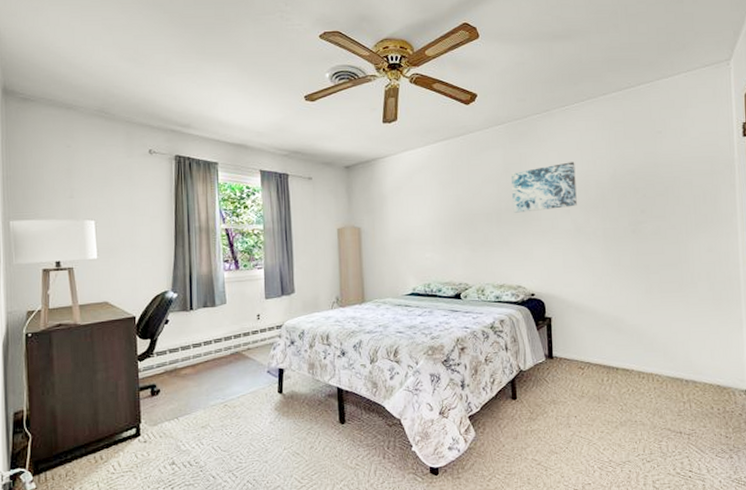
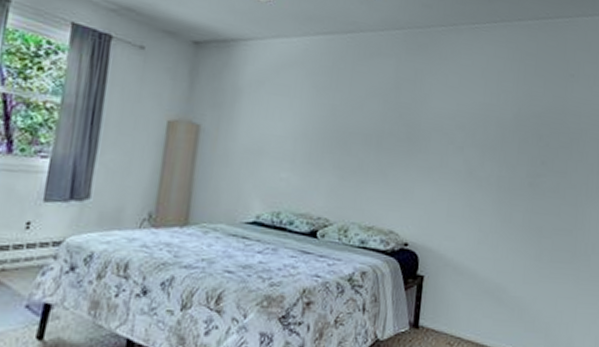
wall art: present [510,162,577,213] -> none [398,89,477,144]

